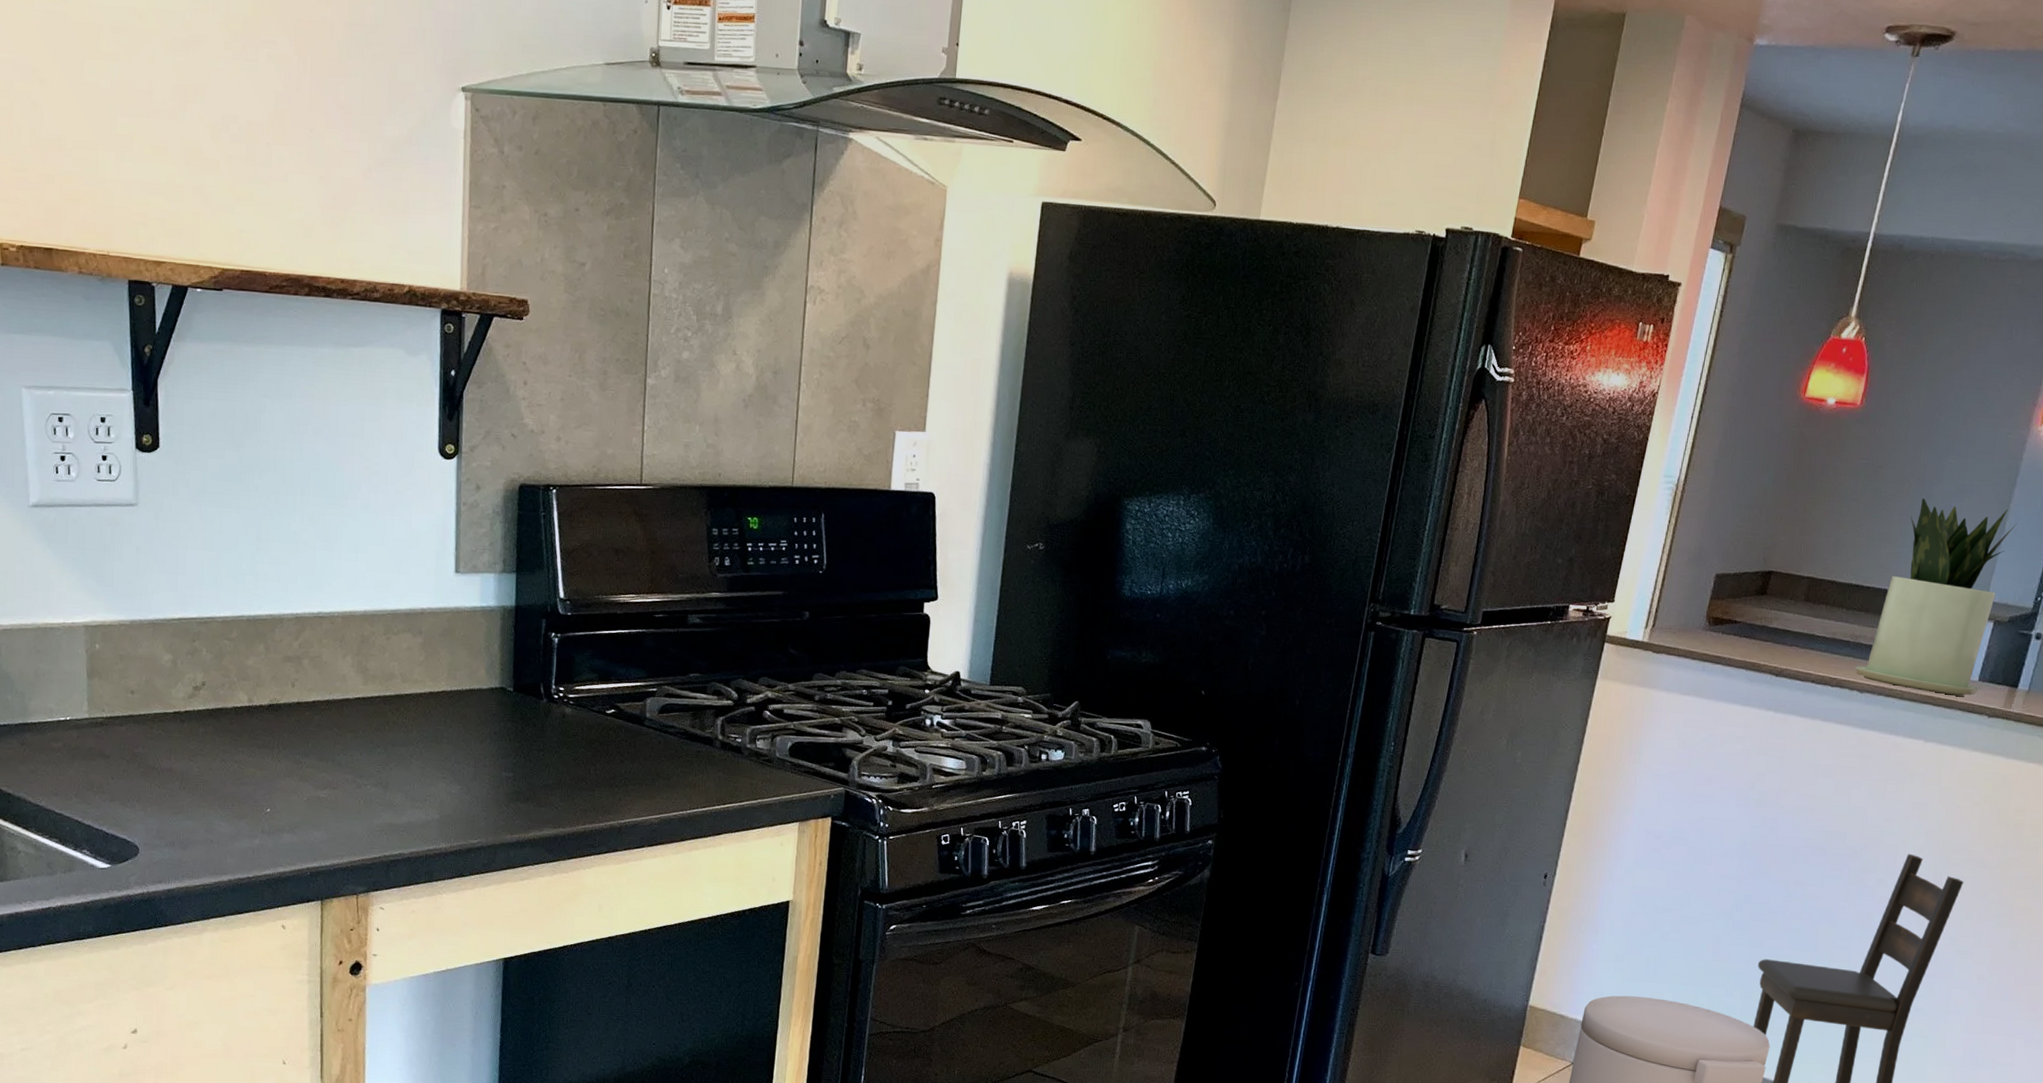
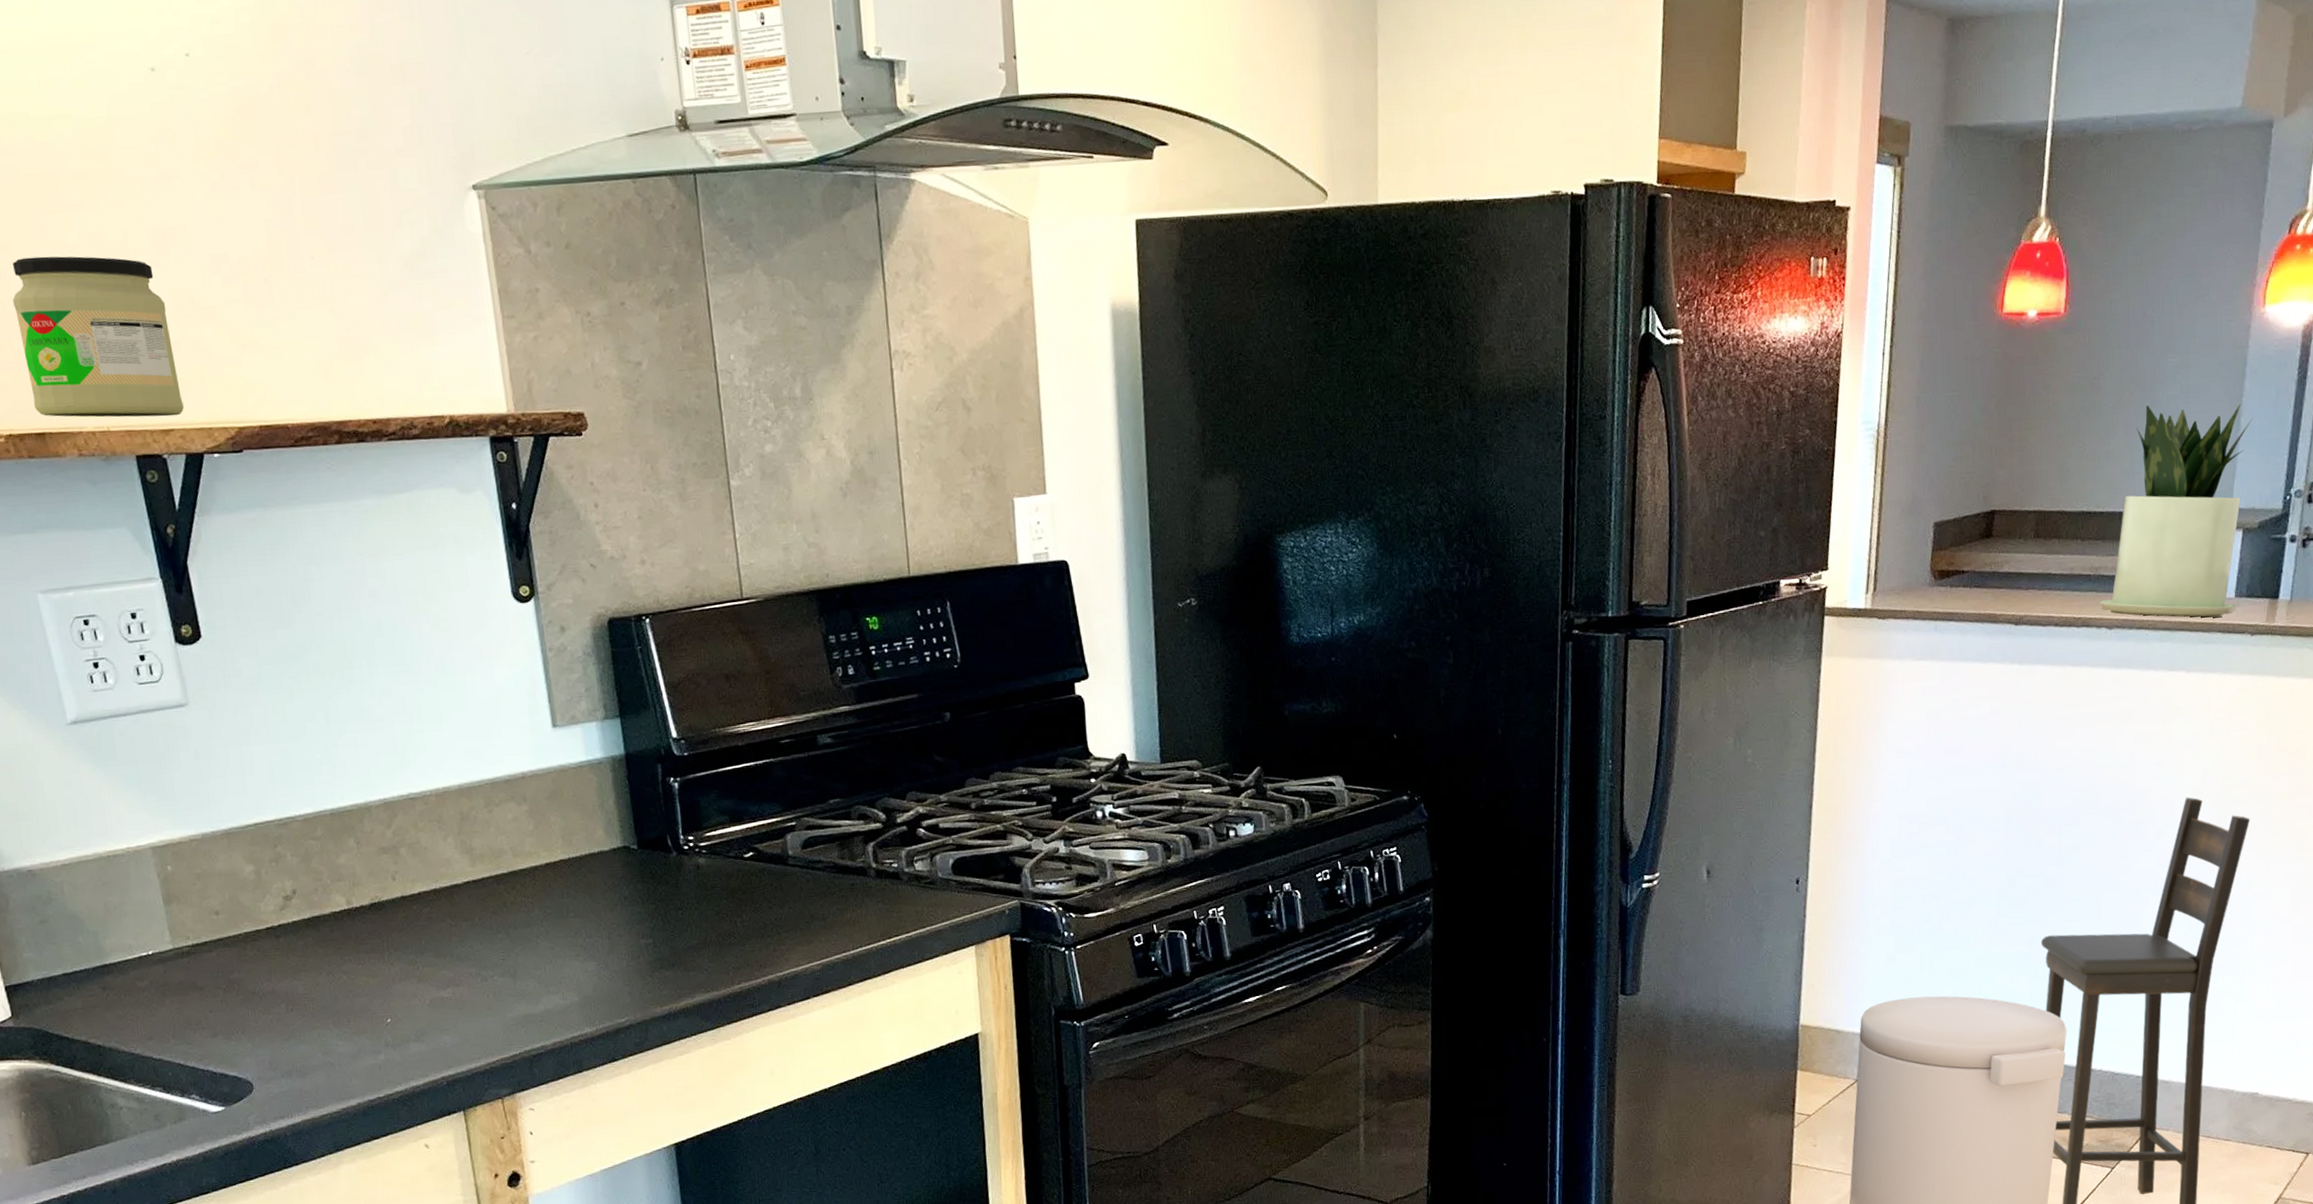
jar: none [44,93,178,251] -> present [13,256,184,418]

